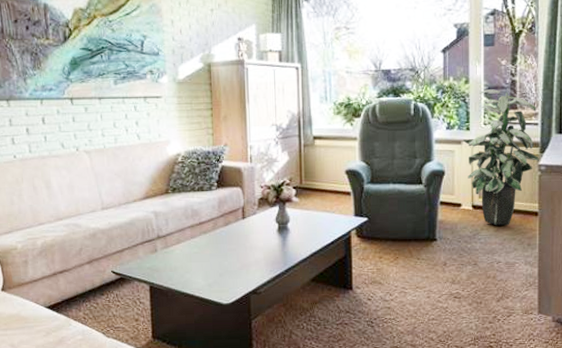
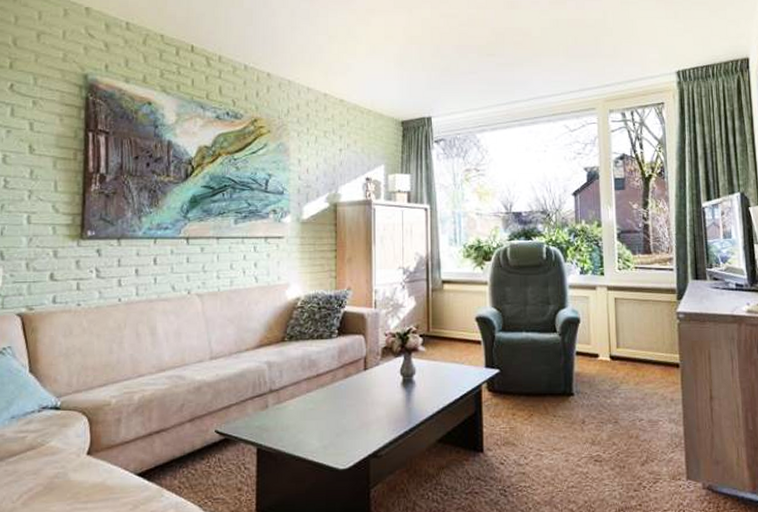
indoor plant: present [462,89,540,226] -> none [597,233,678,379]

